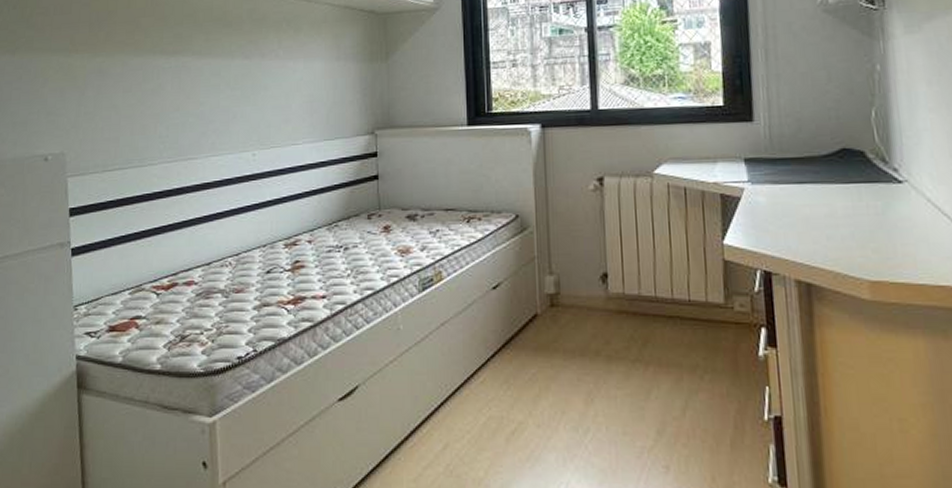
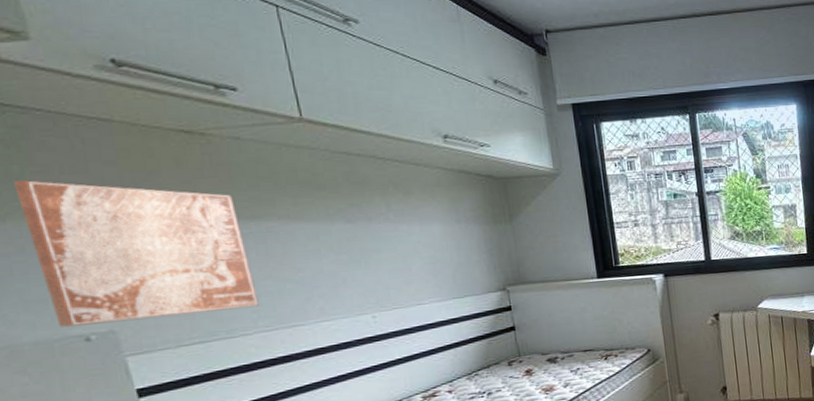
wall art: none [25,20,167,147] -> present [14,180,259,327]

